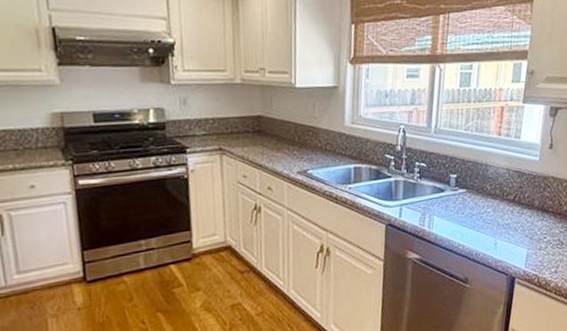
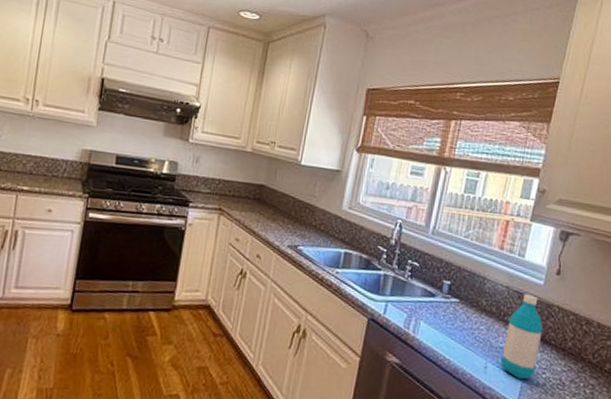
water bottle: none [508,172,542,247] -> present [500,294,543,379]

